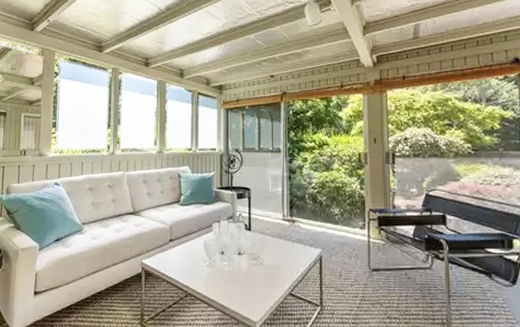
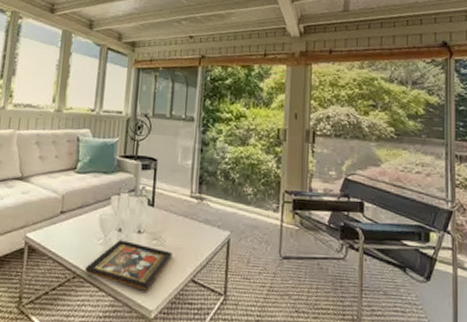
decorative tray: none [195,262,271,305] -> present [85,240,172,291]

